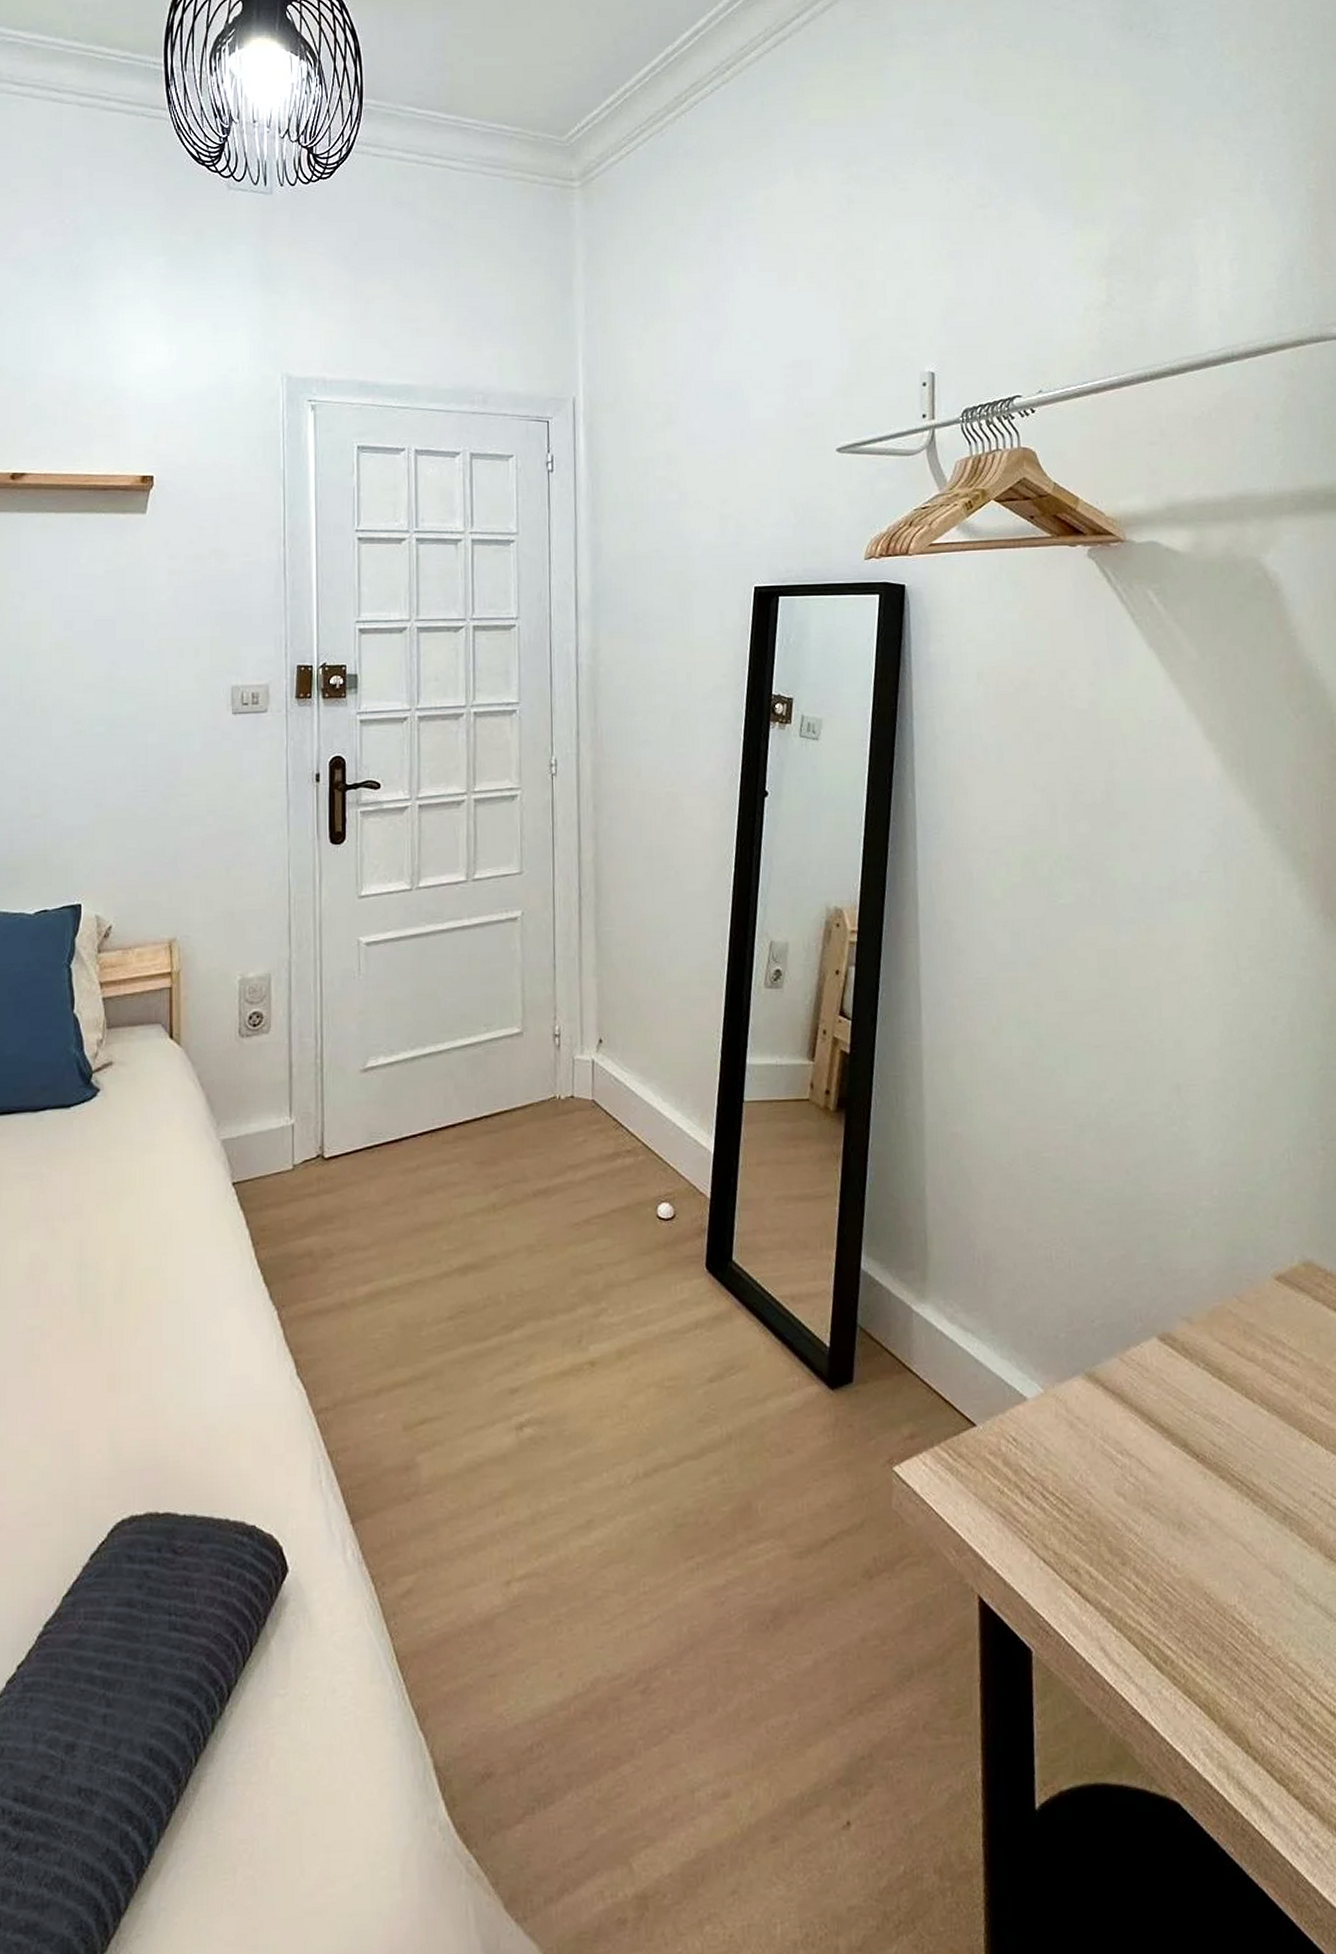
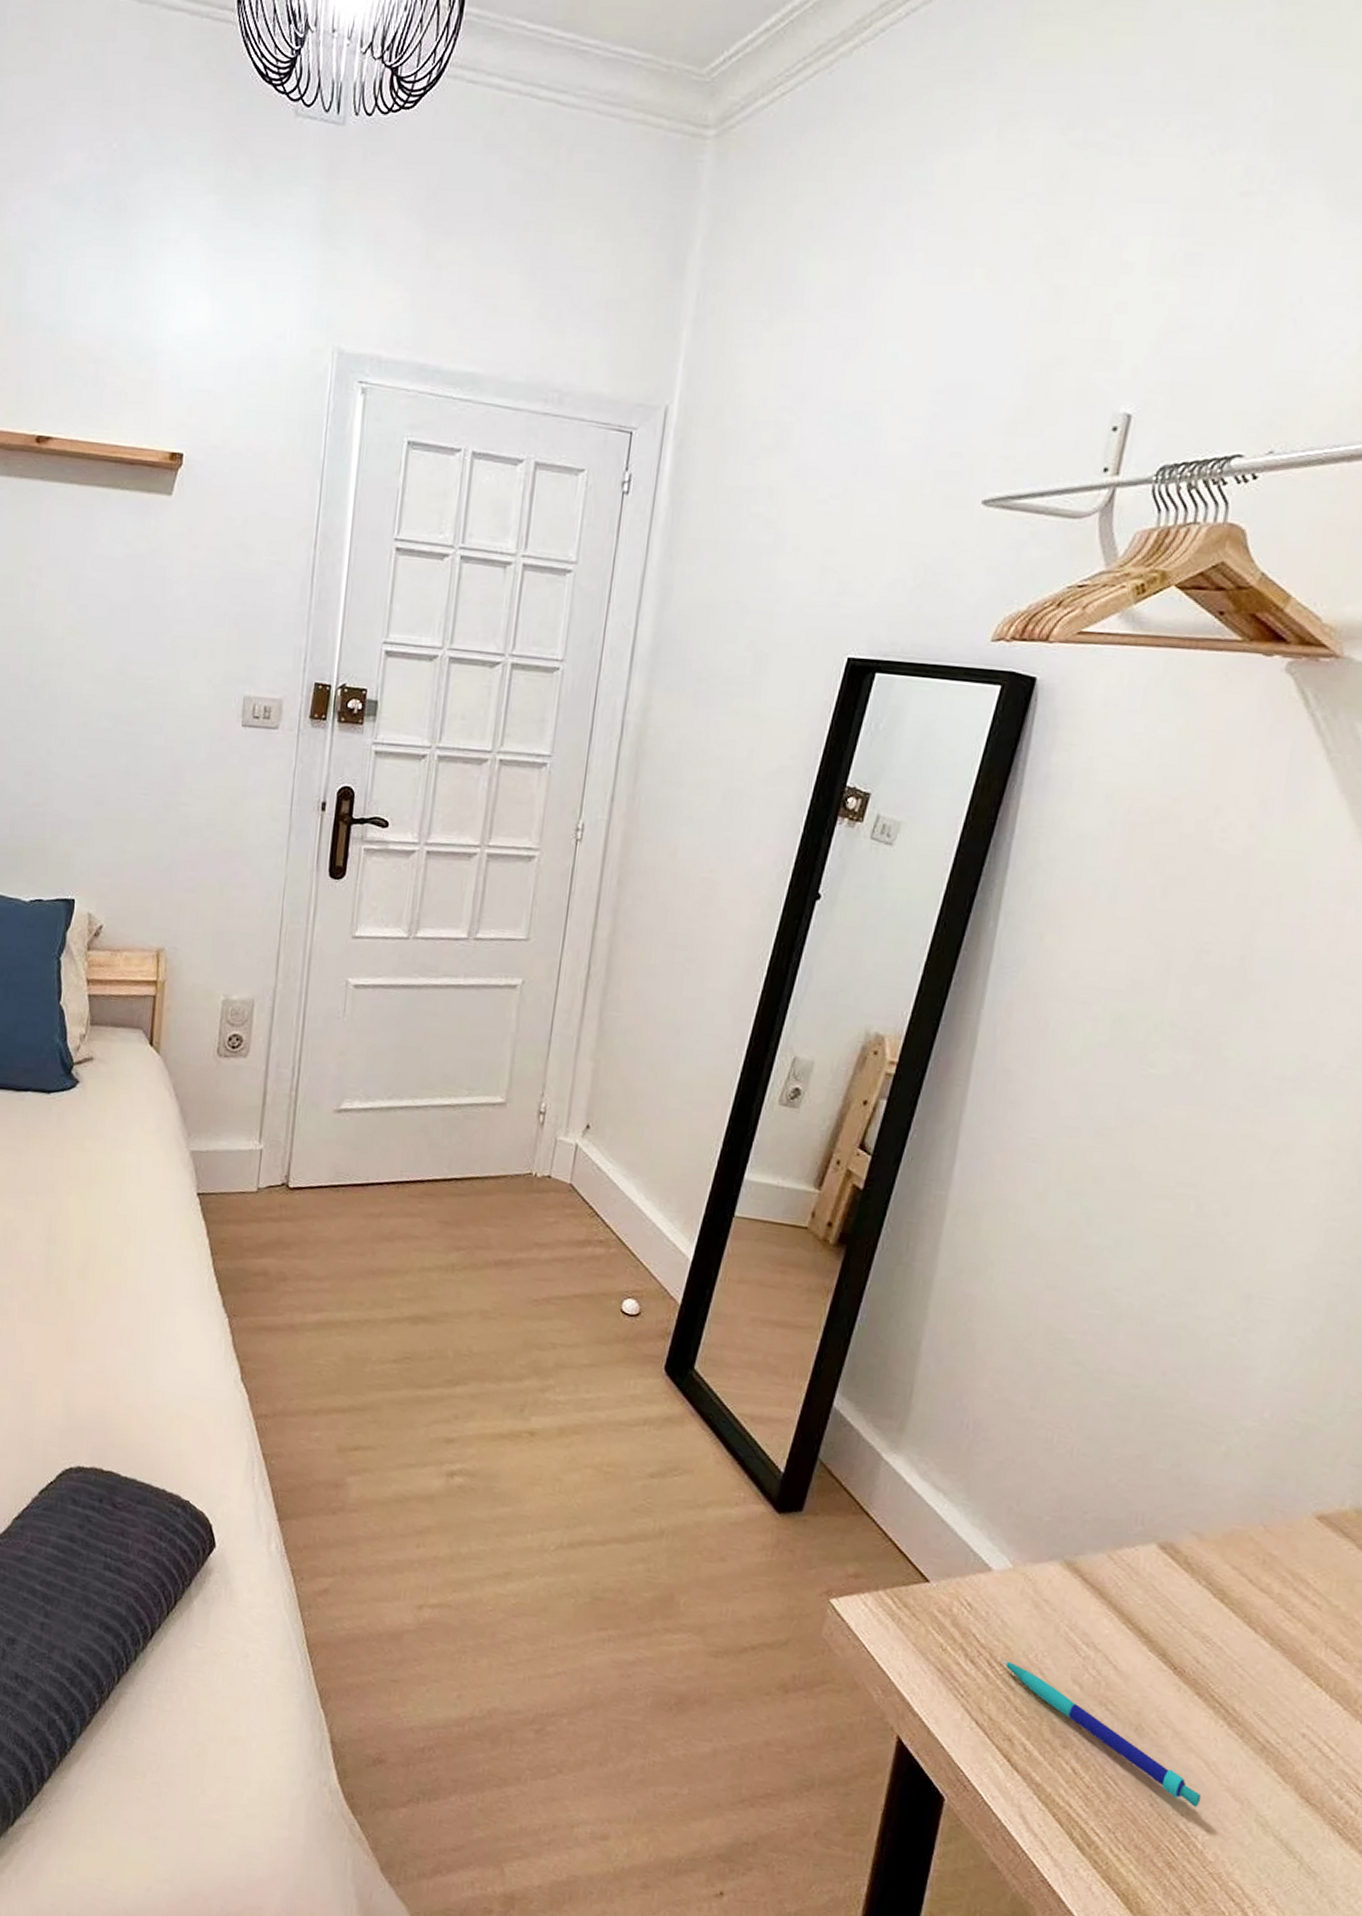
pen: none [1053,1488,1247,1594] -> present [1002,1660,1202,1807]

